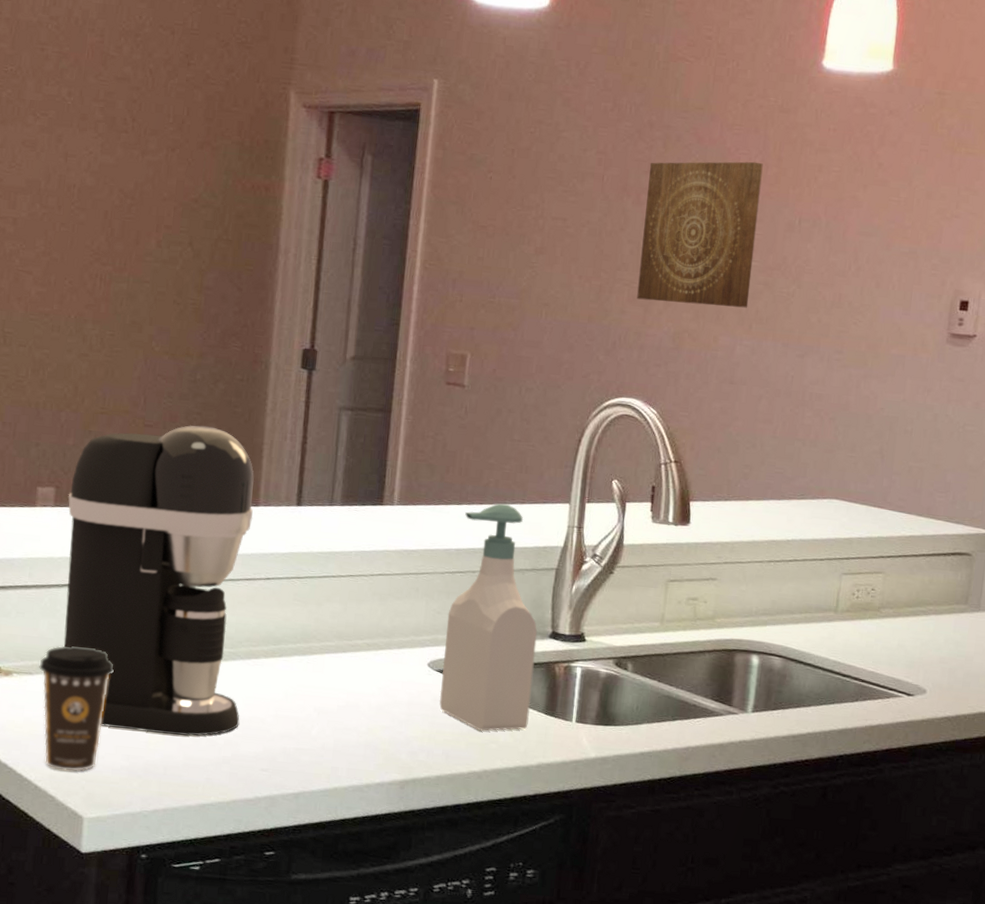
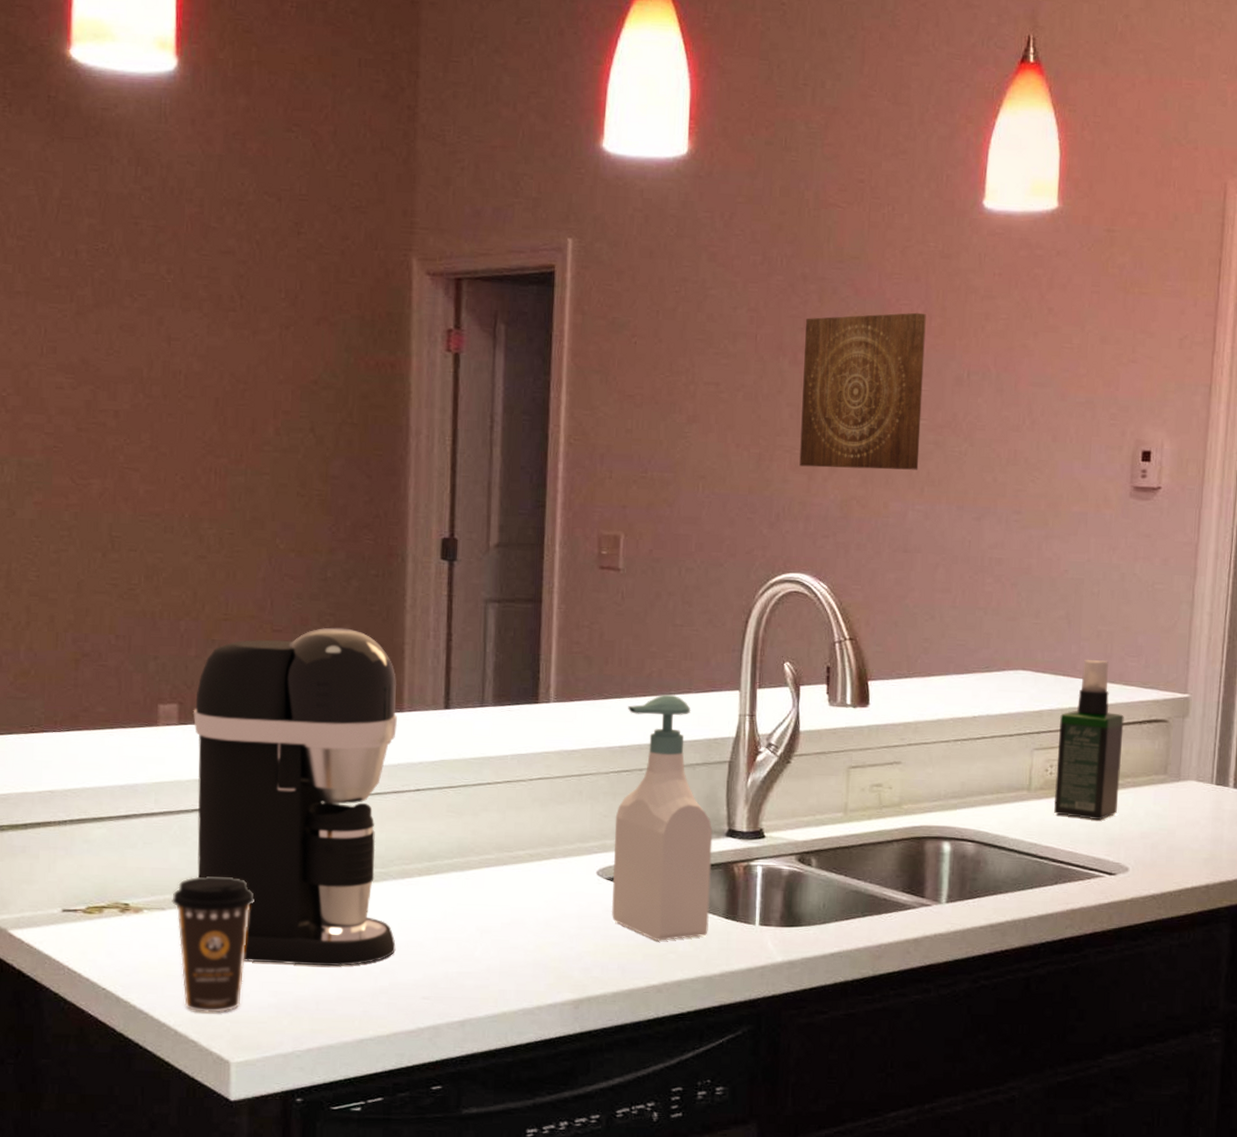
spray bottle: none [858,492,930,644] -> present [1053,659,1124,821]

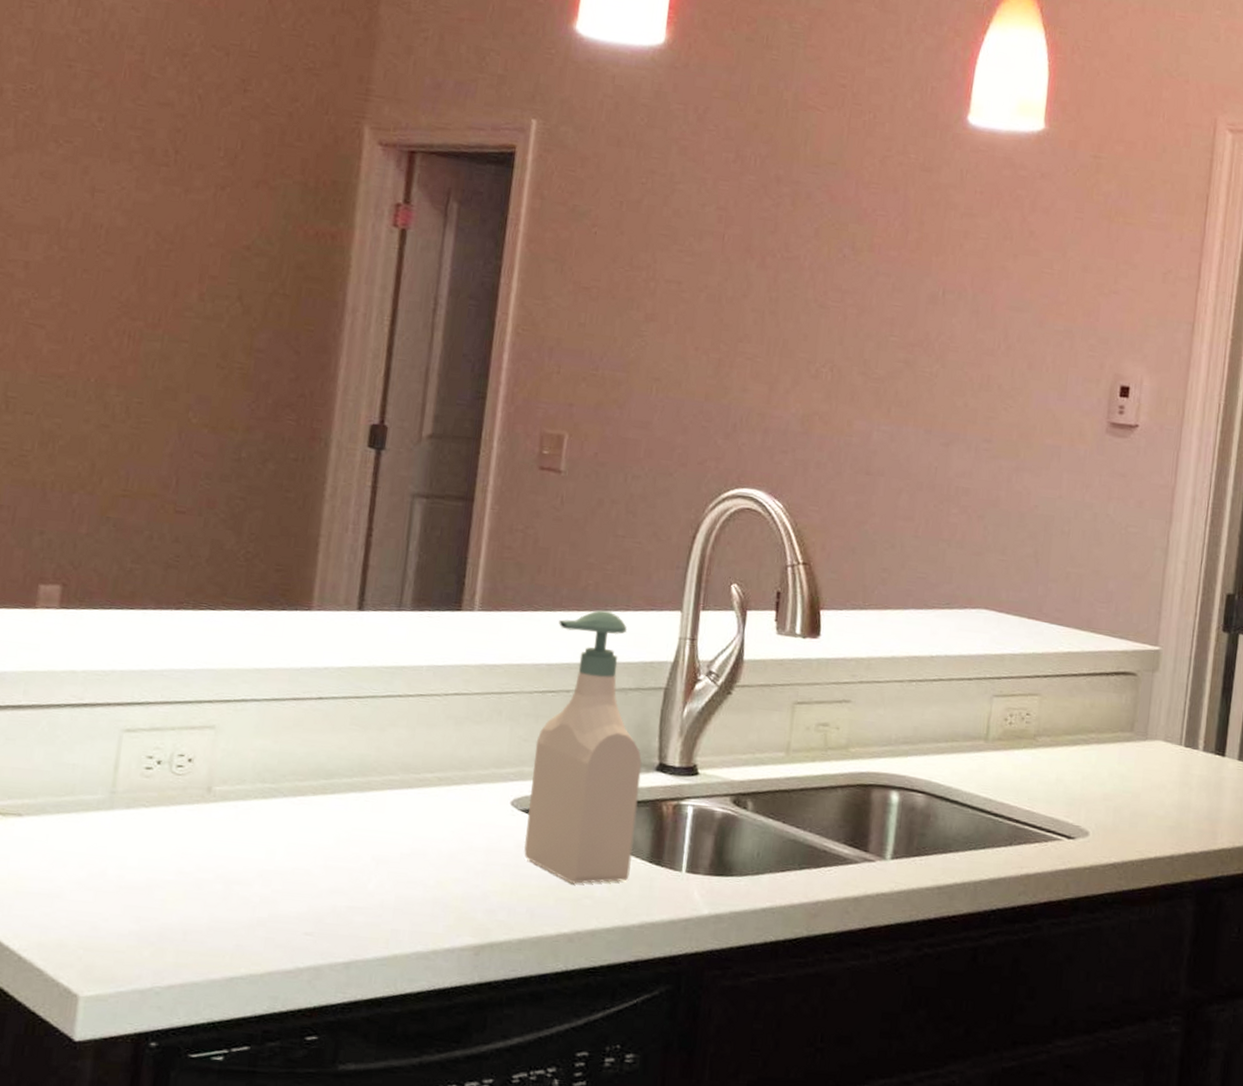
coffee cup: present [172,876,254,1013] -> none [30,780,125,938]
coffee maker: present [193,627,398,967] -> none [63,512,308,892]
wall art: present [799,312,926,470] -> none [761,221,903,389]
spray bottle: present [1053,659,1124,821] -> none [1012,602,1091,778]

